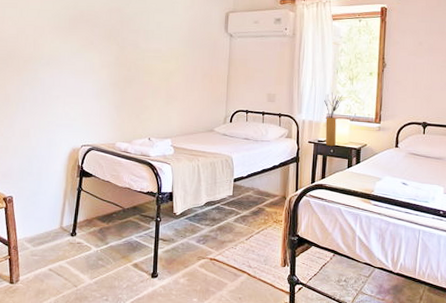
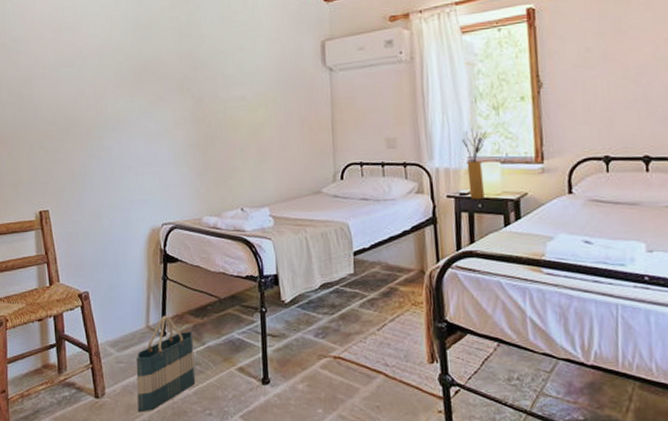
tote bag: none [46,219,99,297] -> present [136,315,196,413]

